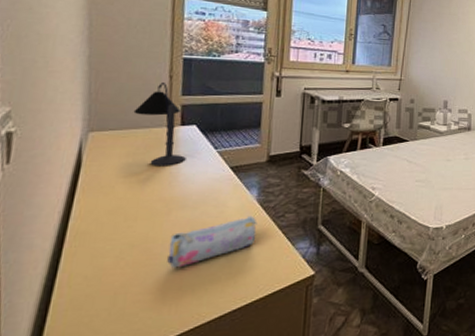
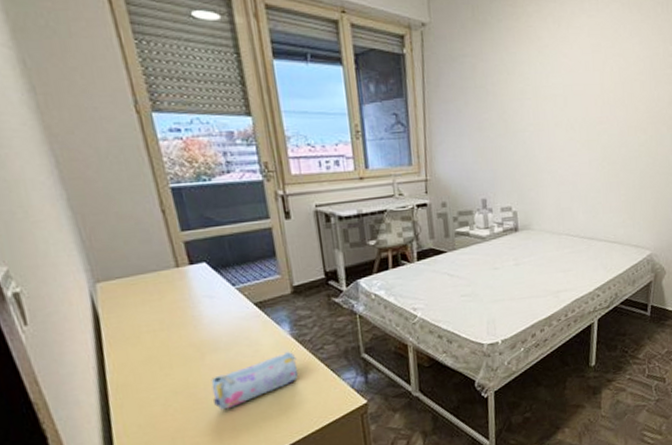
desk lamp: present [133,83,186,166] -> none [134,219,205,312]

